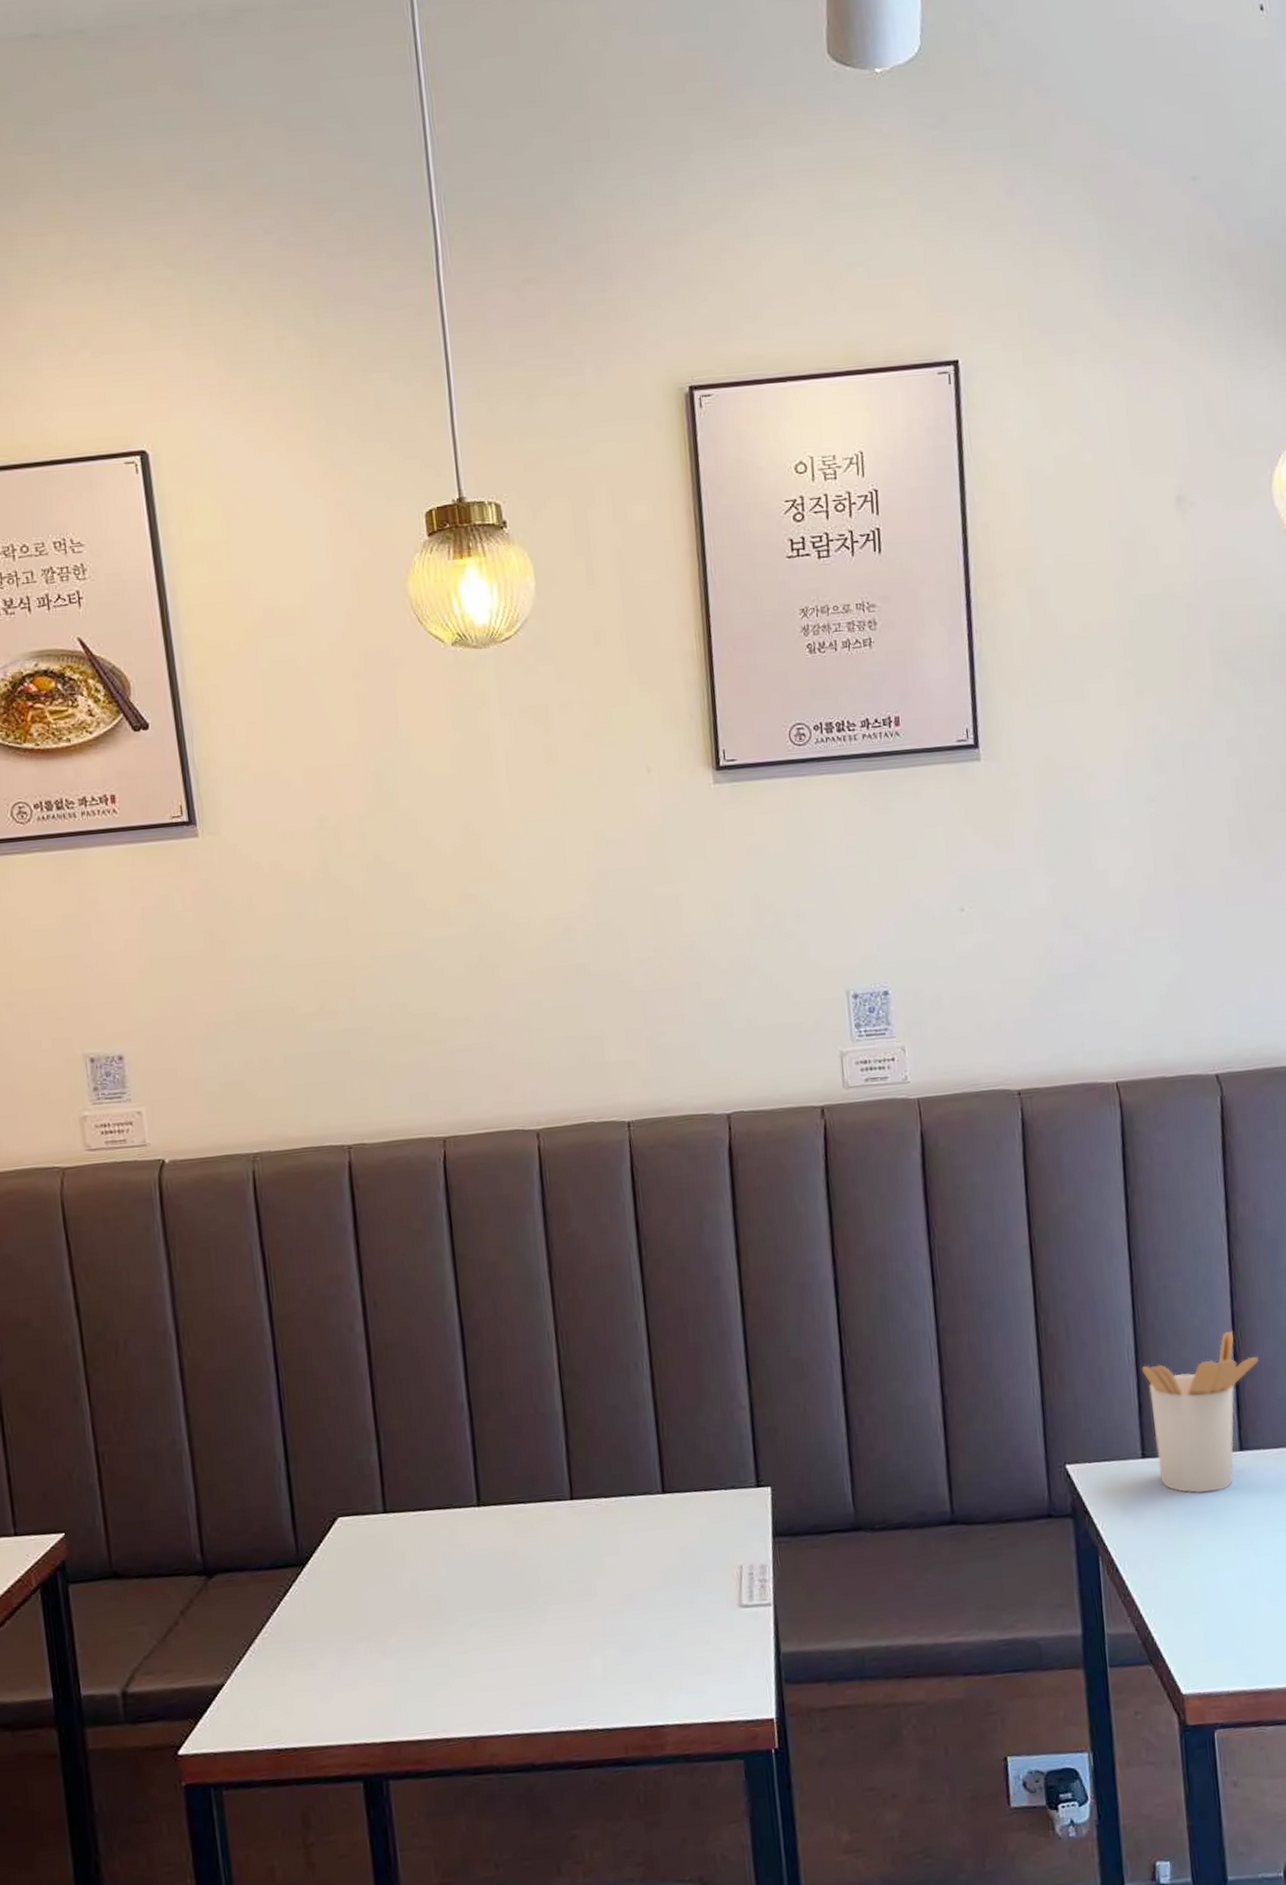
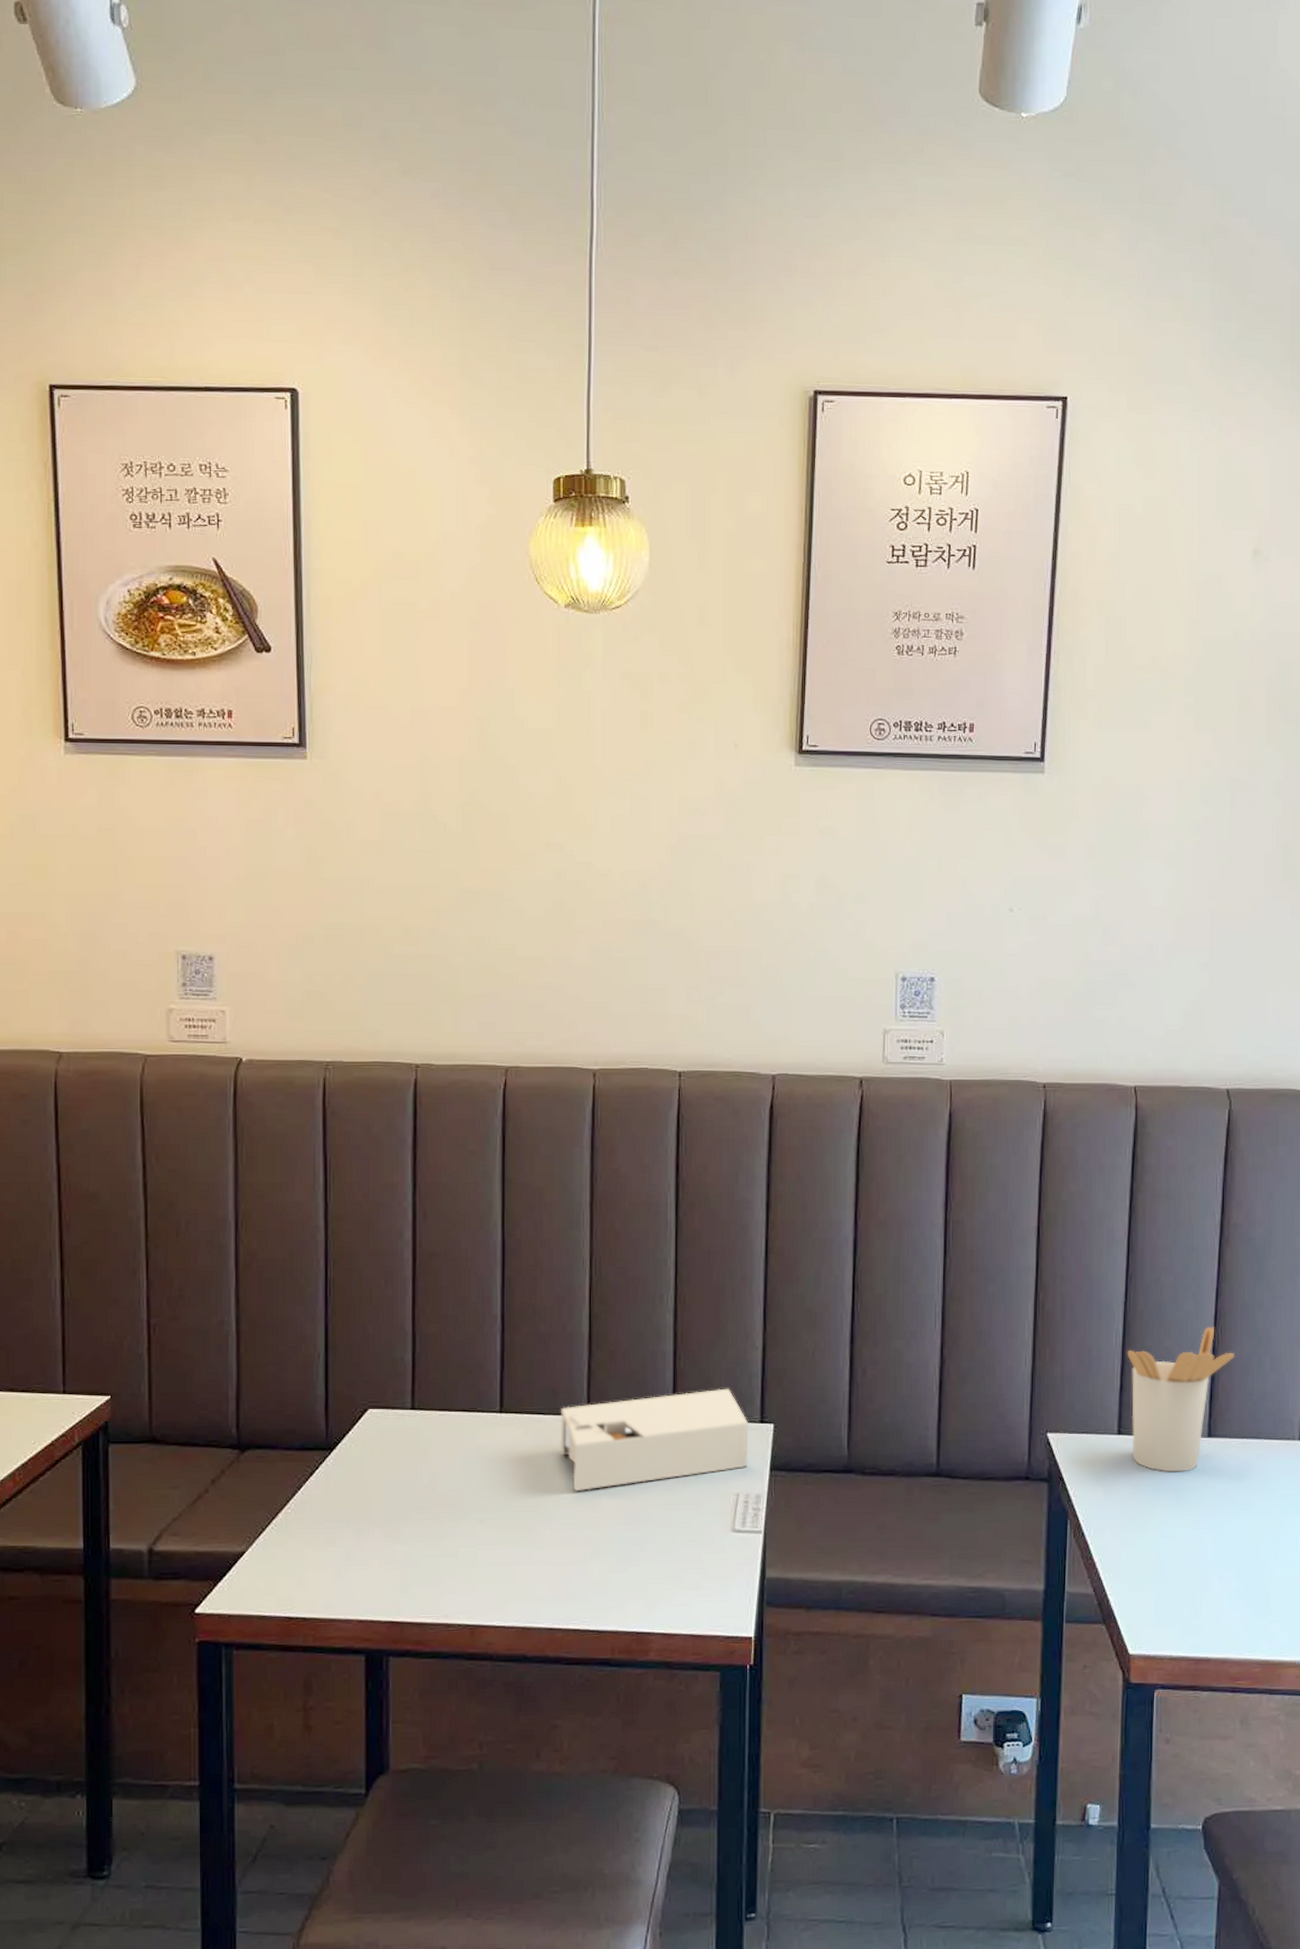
tissue dispenser: none [541,1454,748,1581] -> present [560,1388,749,1491]

